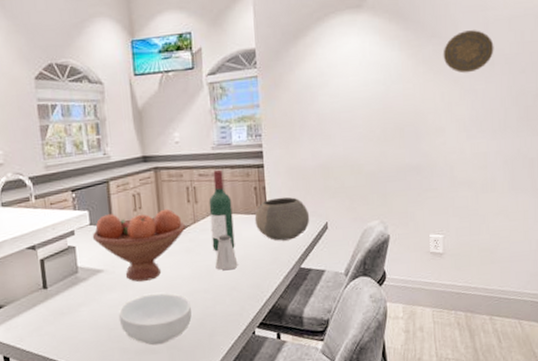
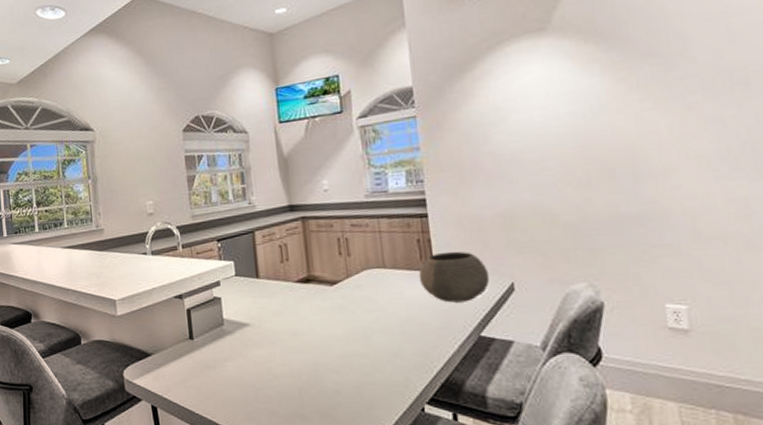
fruit bowl: present [92,208,186,282] -> none [237,261,338,339]
cereal bowl: present [119,293,192,346] -> none [266,354,347,412]
wine bottle: present [208,169,235,252] -> none [363,219,396,311]
saltshaker: present [215,234,238,271] -> none [373,292,400,333]
decorative plate: present [443,30,494,73] -> none [666,42,749,98]

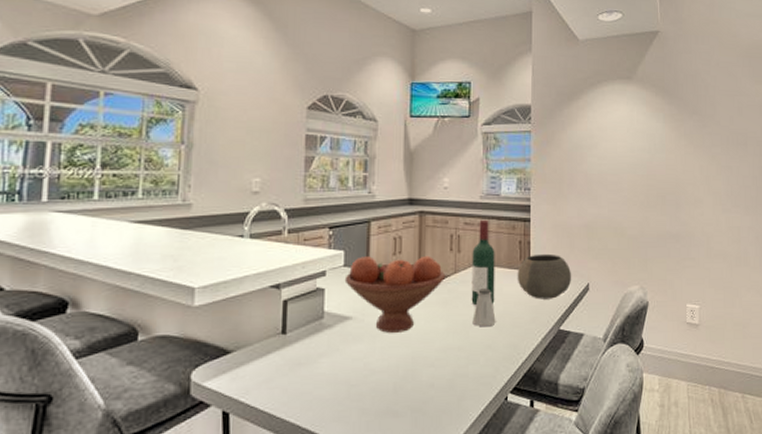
fruit bowl: none [237,261,338,339] -> present [344,255,446,333]
wine bottle: none [363,219,396,311] -> present [471,219,495,306]
saltshaker: none [373,292,400,333] -> present [472,288,496,327]

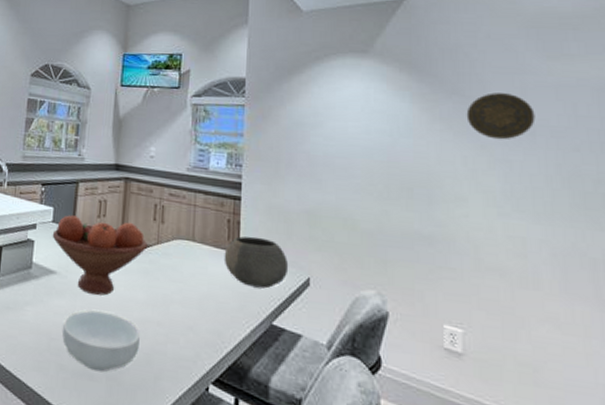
cereal bowl: none [363,348,442,407] -> present [62,310,140,372]
wine bottle: present [471,219,495,306] -> none [173,192,201,283]
saltshaker: present [472,288,496,327] -> none [173,264,199,306]
decorative plate: none [702,112,747,150] -> present [466,92,535,140]

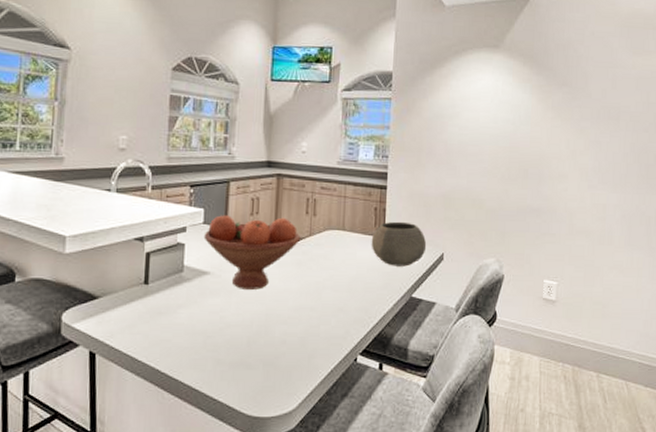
cereal bowl: present [62,310,140,372] -> none [219,305,294,360]
decorative plate: present [466,92,535,140] -> none [571,84,621,125]

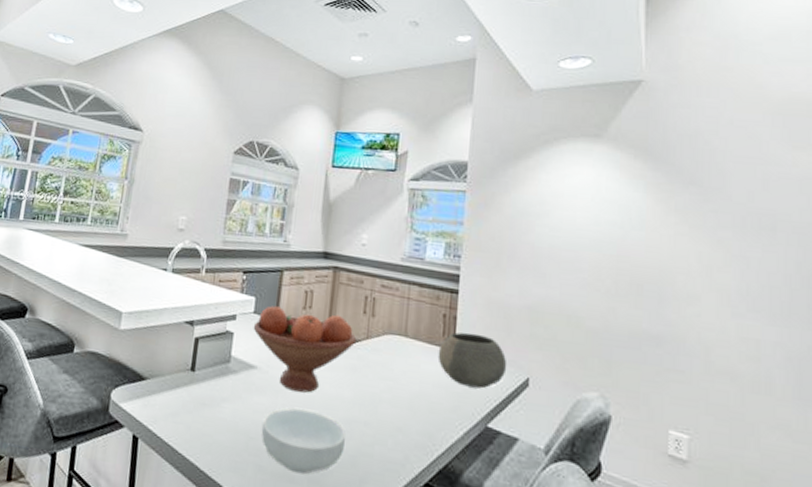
cereal bowl: none [219,305,294,360] -> present [262,408,345,475]

